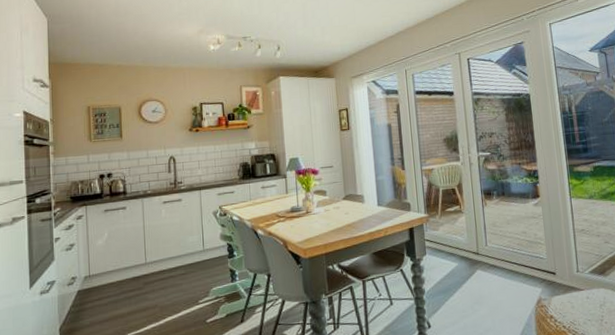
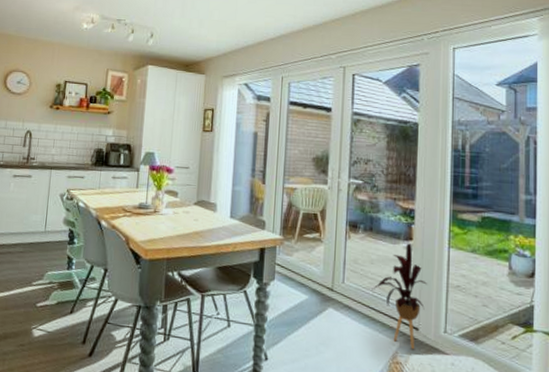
house plant: none [511,200,558,291] -> present [371,243,428,349]

